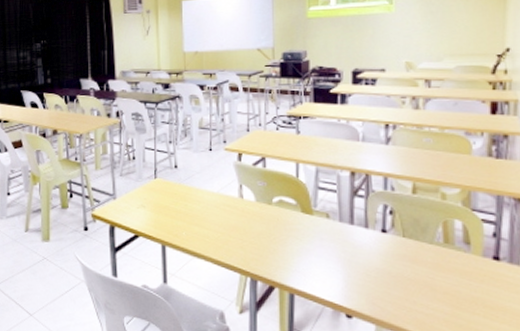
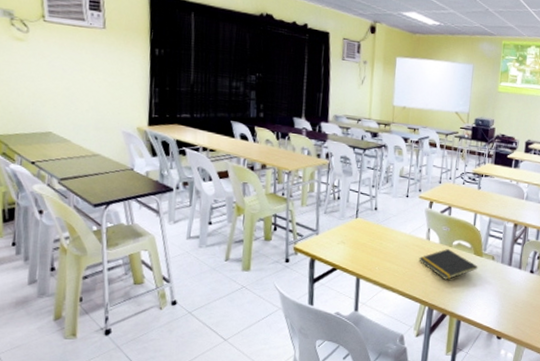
notepad: none [232,208,309,244] -> present [419,249,478,280]

